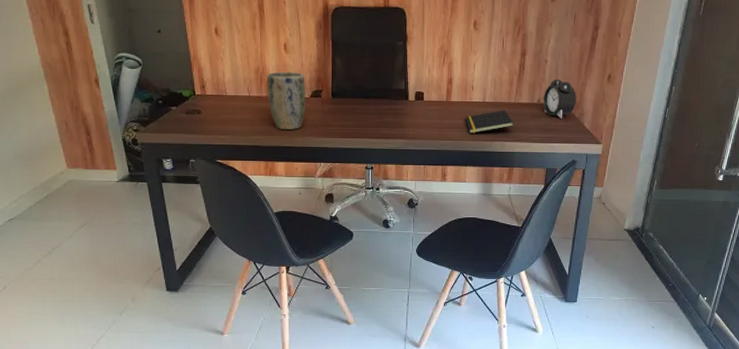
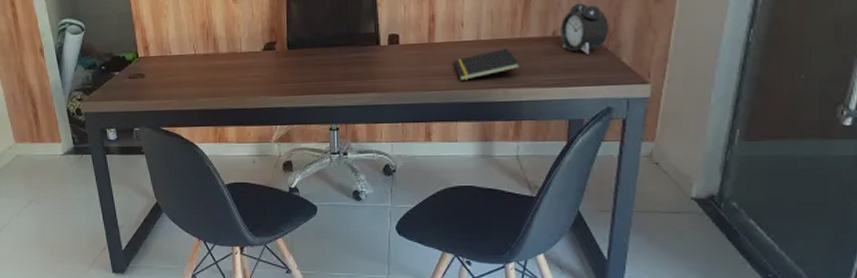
plant pot: present [267,71,305,131] -> none [214,23,258,91]

